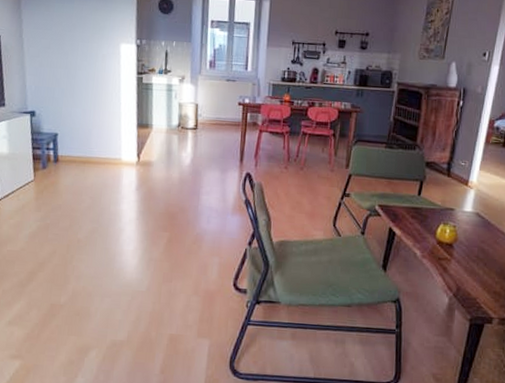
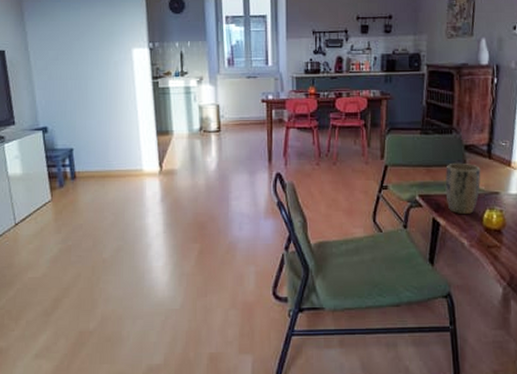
plant pot: none [403,177,439,227] -> present [445,162,481,214]

